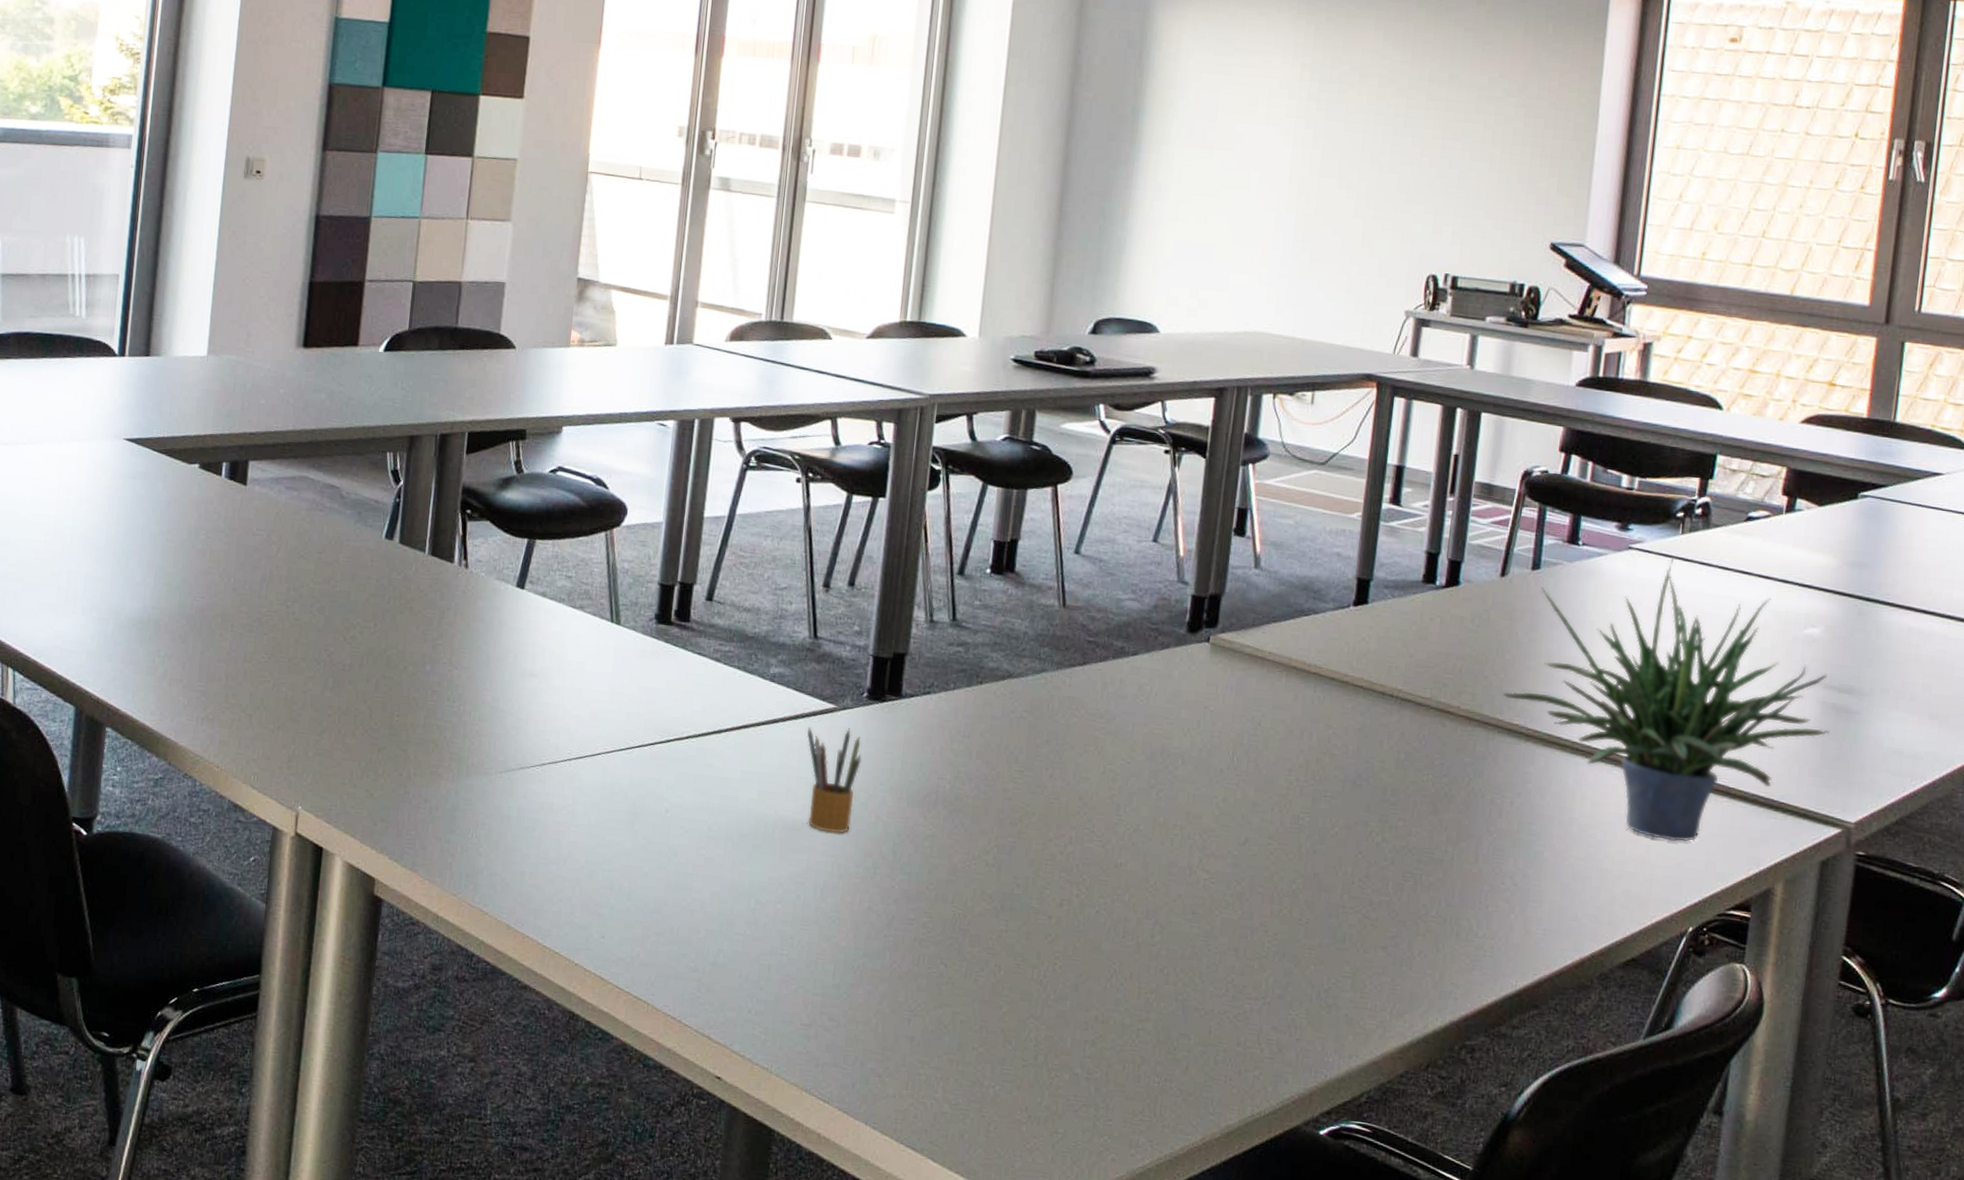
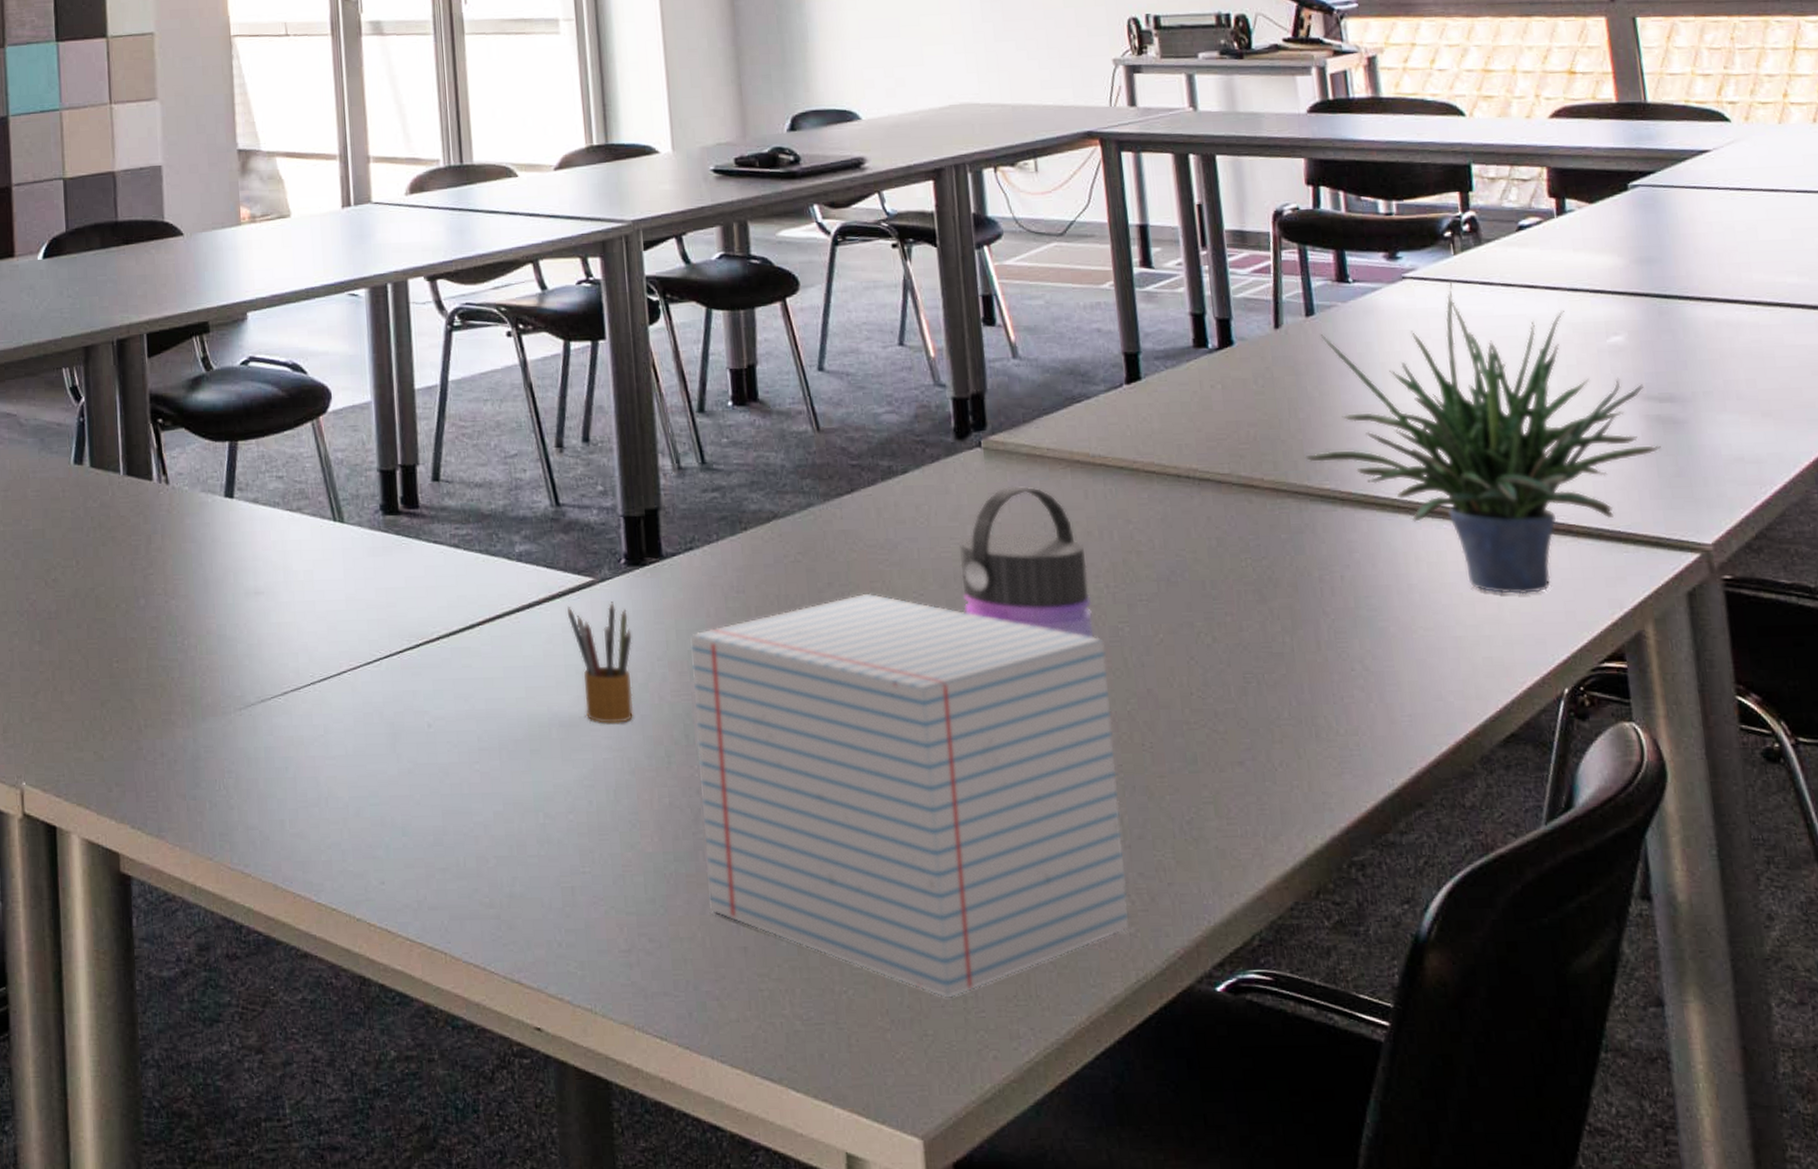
notepad: none [888,754,1284,1105] -> present [690,593,1129,998]
water bottle: none [1163,680,1284,823] -> present [960,485,1095,638]

